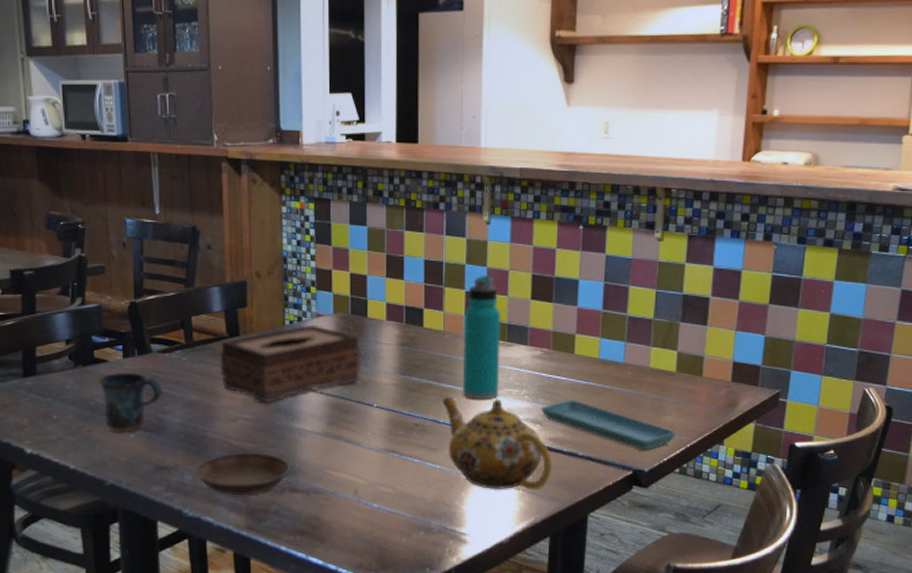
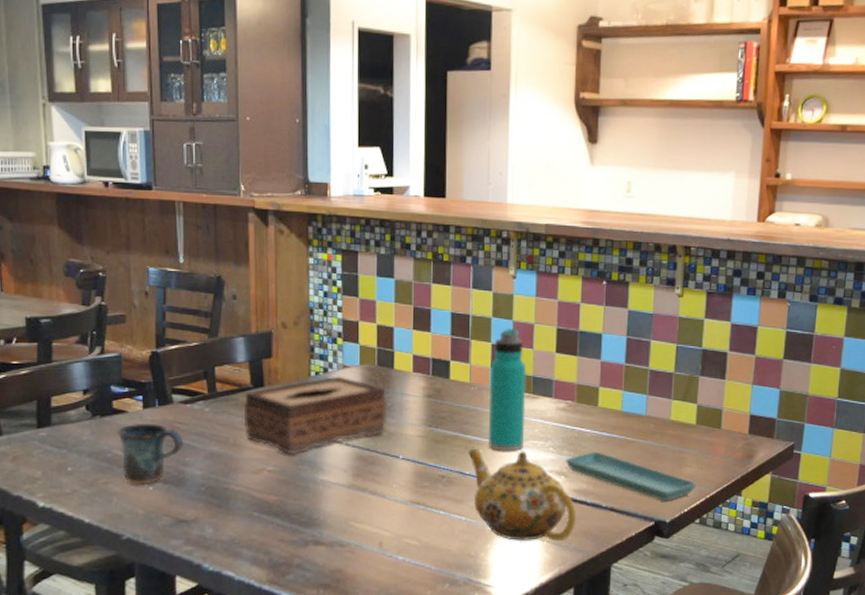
saucer: present [196,452,290,496] -> none [217,504,314,550]

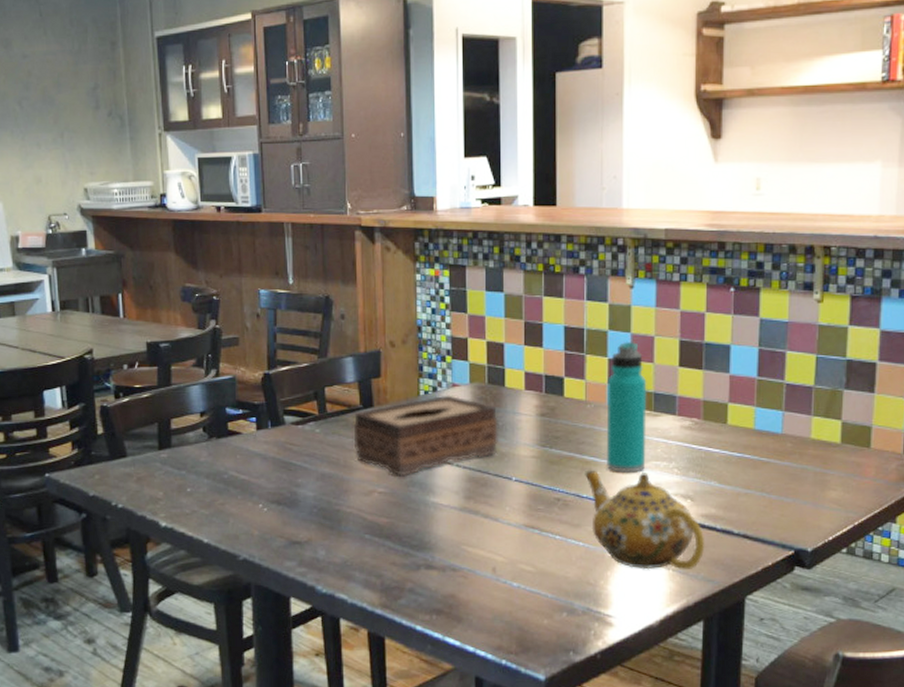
mug: present [118,423,184,485] -> none [233,444,296,506]
saucer: present [565,451,698,502] -> none [691,473,844,528]

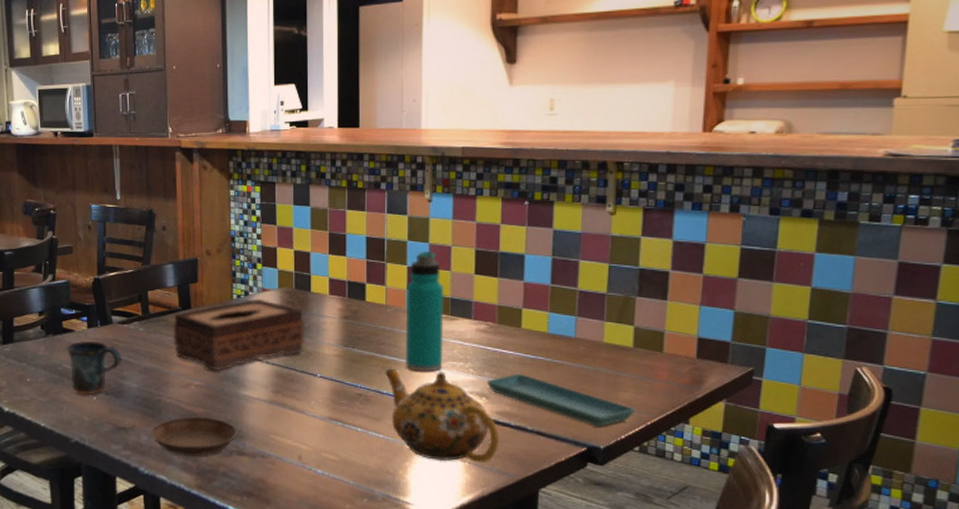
mug: none [233,444,296,506] -> present [67,340,122,395]
saucer: none [330,527,425,573] -> present [151,416,237,457]
saucer: none [691,473,844,528] -> present [486,374,636,427]

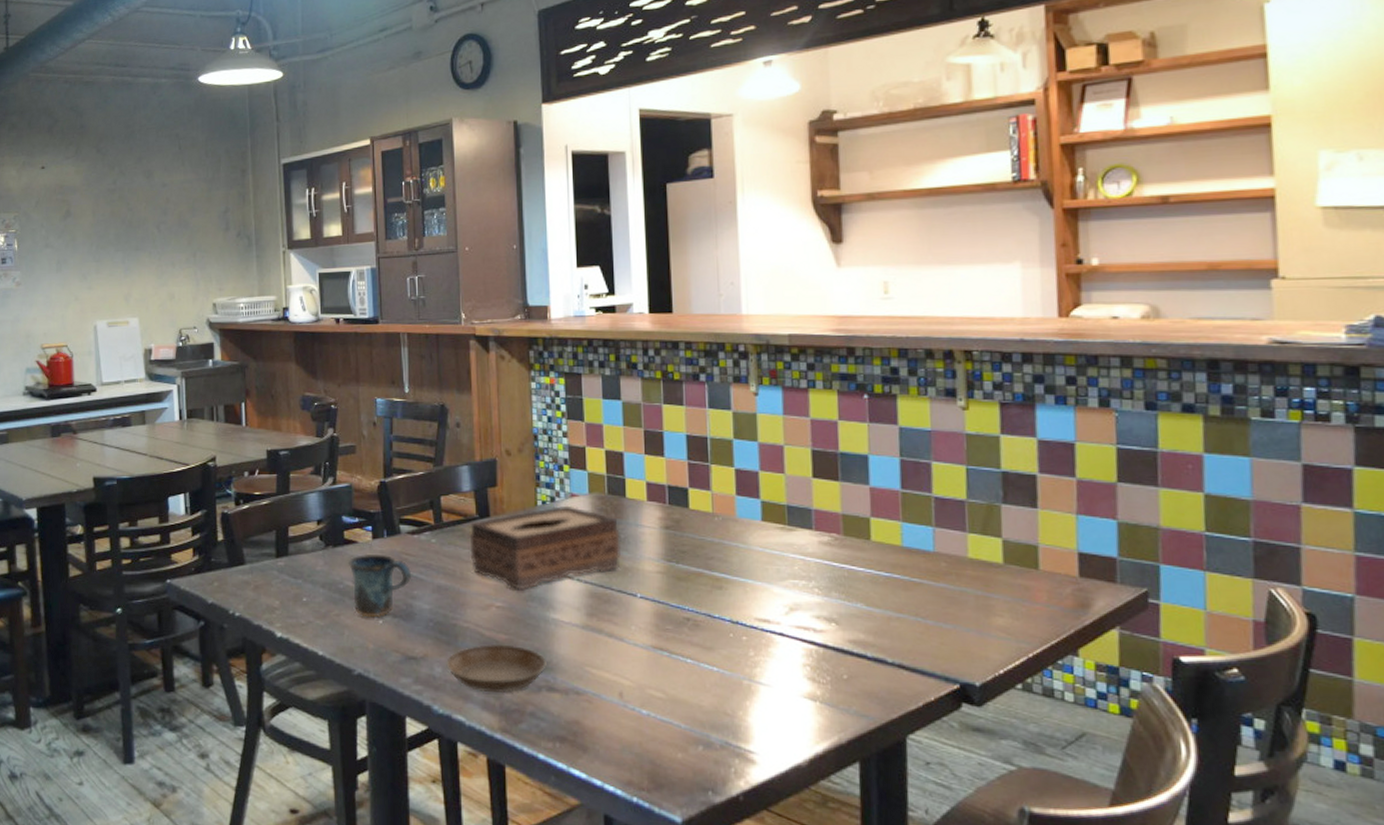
teapot: present [385,368,500,463] -> none [715,587,856,703]
water bottle: present [406,250,444,372] -> none [735,450,782,592]
saucer: present [486,374,636,427] -> none [834,594,1014,660]

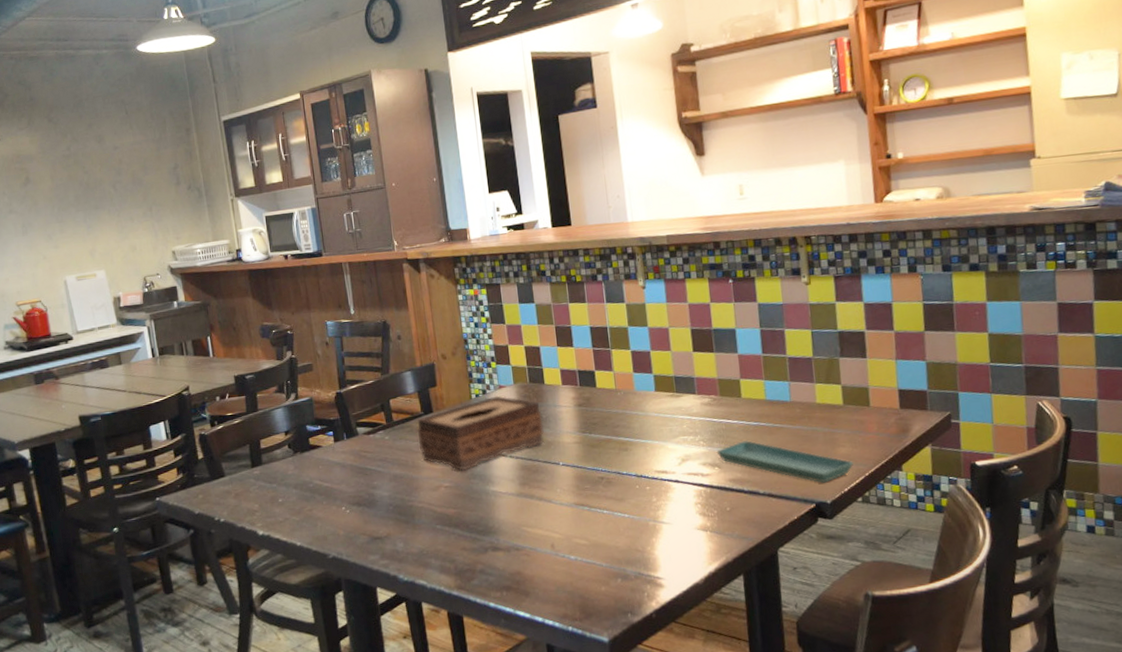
mug: present [349,553,412,618] -> none [316,454,371,509]
saucer: present [446,644,546,694] -> none [406,516,490,559]
saucer: none [834,594,1014,660] -> present [716,441,854,483]

